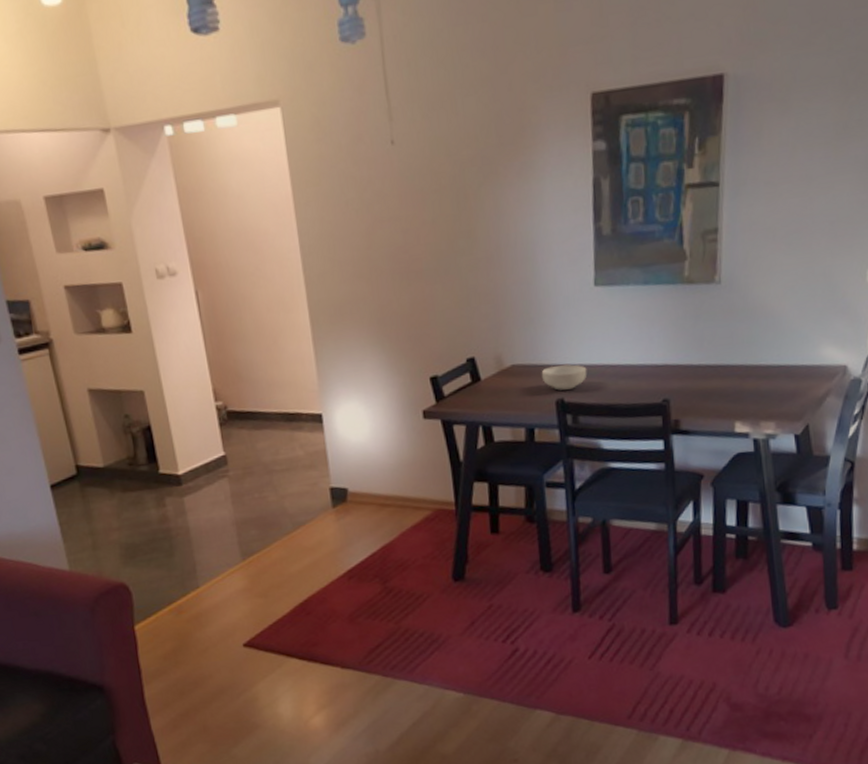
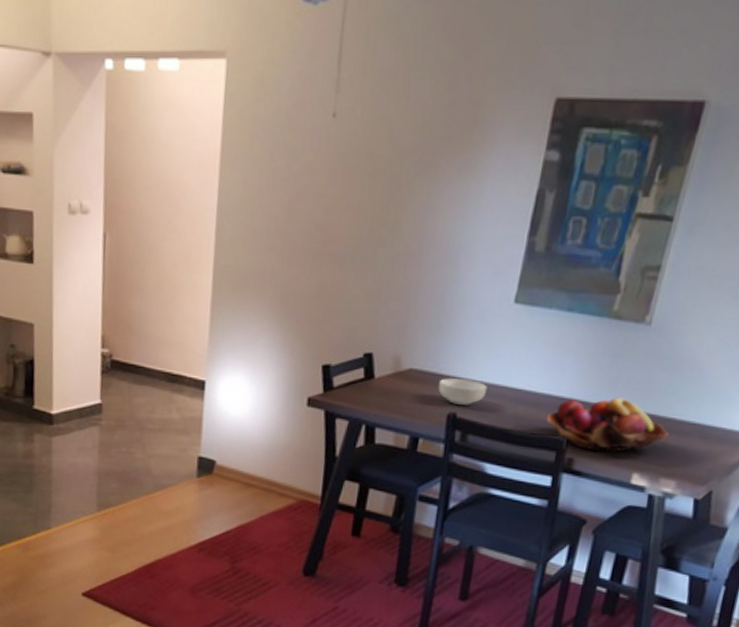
fruit basket: none [646,354,759,409] -> present [545,397,669,452]

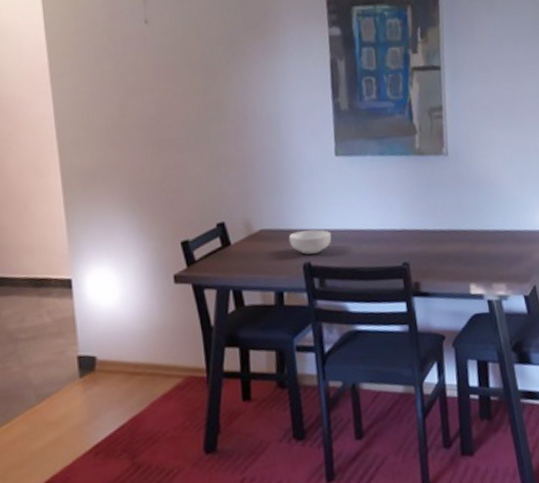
fruit basket: present [545,397,669,452] -> none [387,220,488,272]

